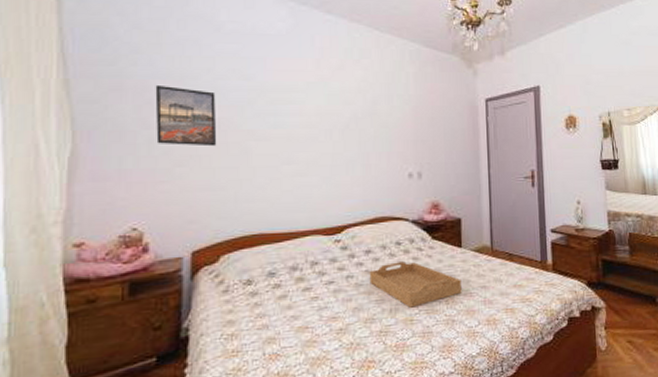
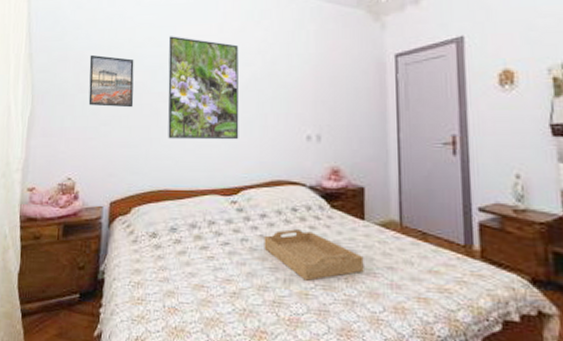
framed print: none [259,69,341,180] -> present [168,36,239,140]

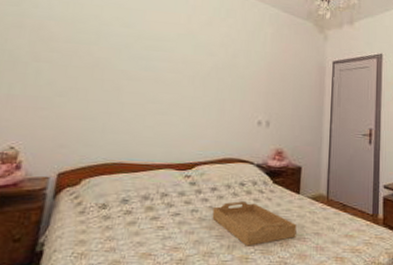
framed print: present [88,54,134,108] -> none [43,25,99,82]
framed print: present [168,36,239,140] -> none [127,19,204,121]

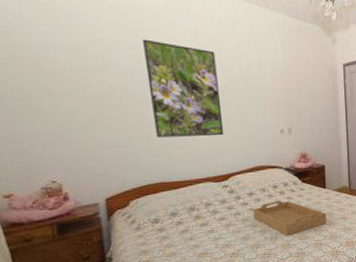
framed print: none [127,19,204,121] -> present [143,39,224,138]

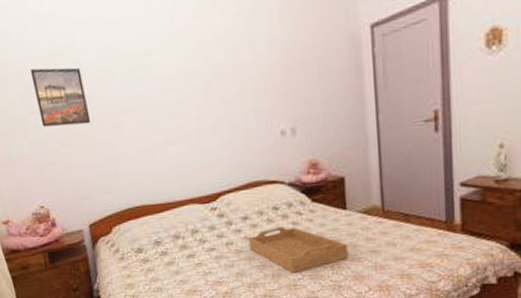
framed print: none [51,55,115,110] -> present [30,67,91,127]
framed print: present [143,39,224,138] -> none [114,34,210,153]

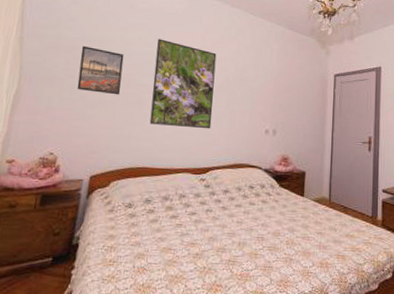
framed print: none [114,34,210,153] -> present [149,39,217,129]
serving tray: present [248,227,349,273] -> none [224,203,301,243]

